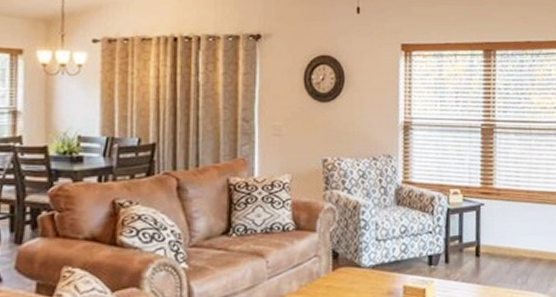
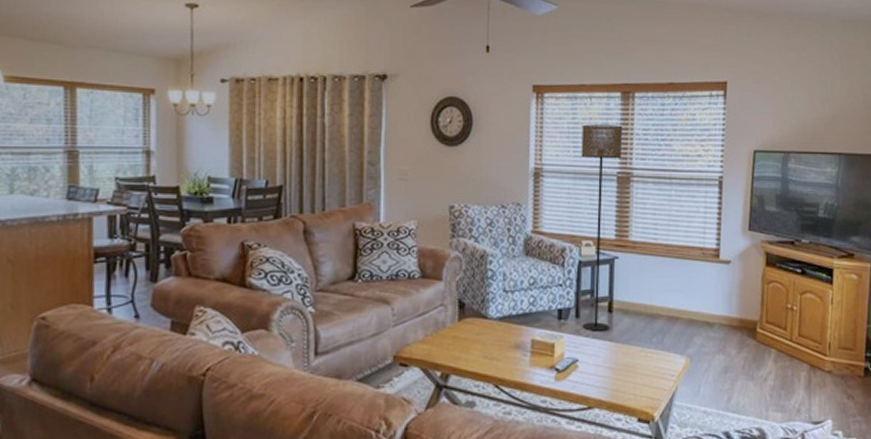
floor lamp: none [447,80,486,275] -> present [581,124,623,331]

